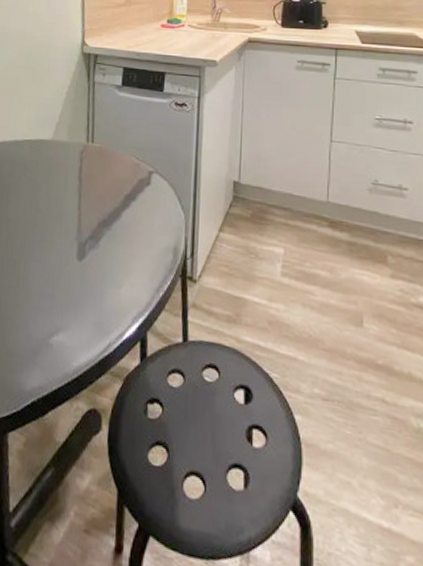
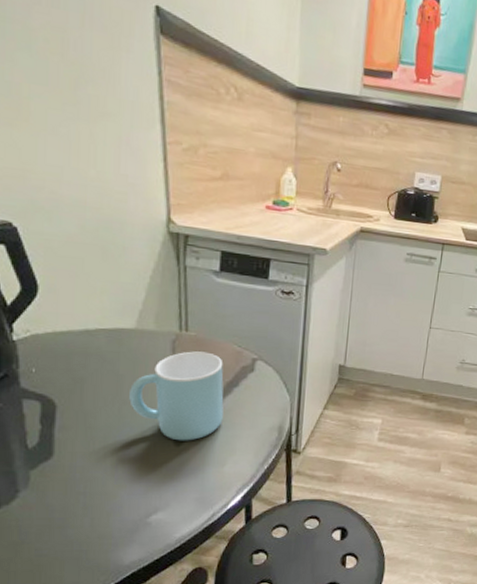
mug: none [43,162,123,256] -> present [129,351,224,441]

